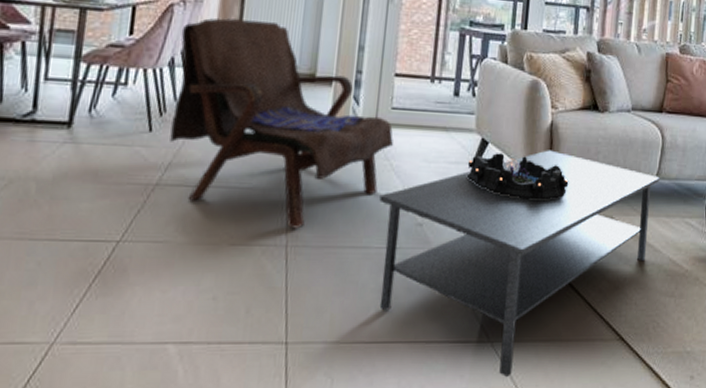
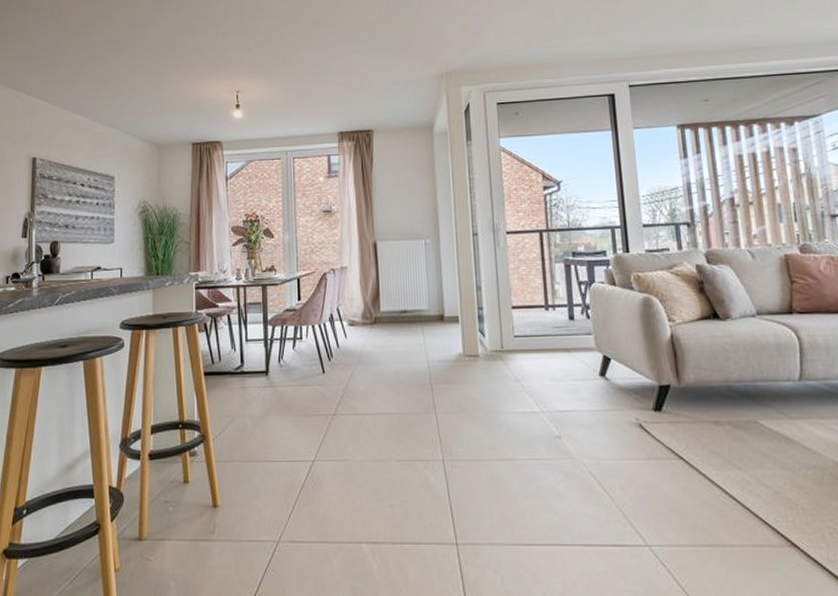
armchair: present [170,18,394,229] -> none [335,277,522,446]
coffee table: present [379,150,660,378] -> none [517,361,805,582]
decorative bowl: present [466,153,569,200] -> none [593,368,702,409]

